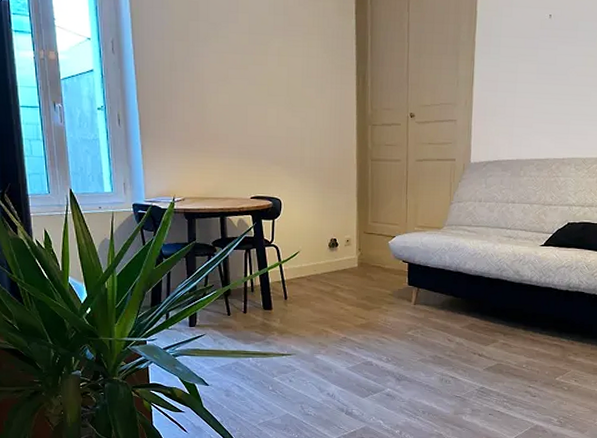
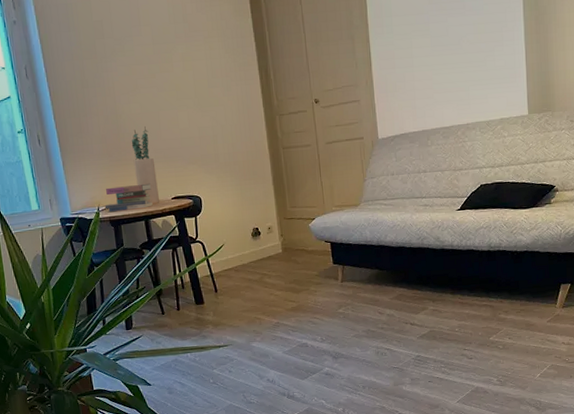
books: none [180,178,230,205] -> present [104,183,153,213]
vase: none [215,119,239,202] -> present [131,126,160,205]

